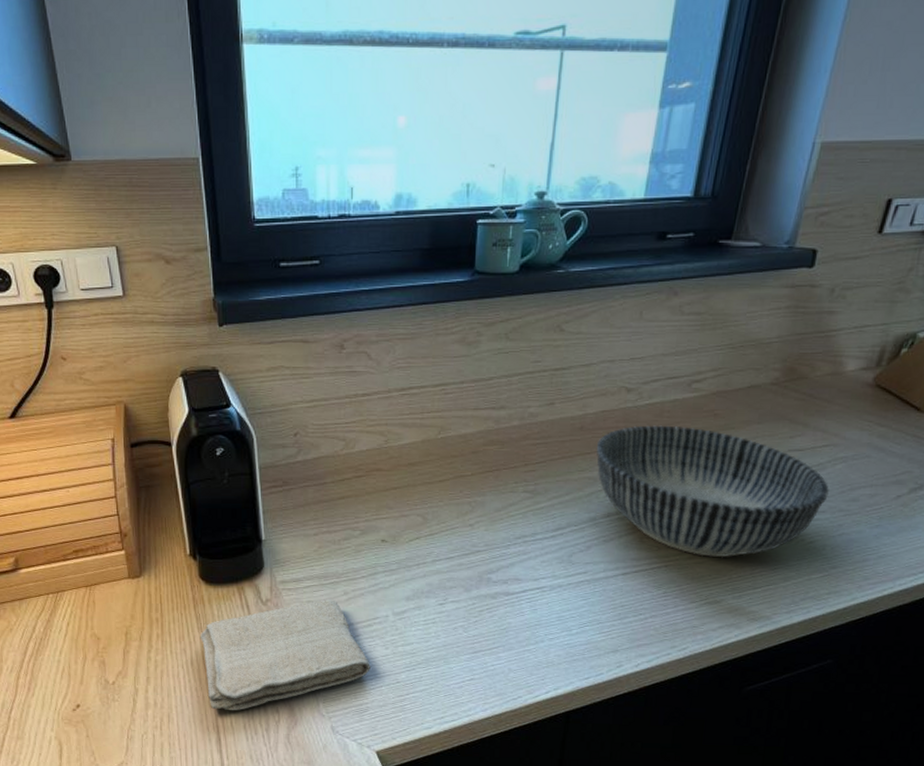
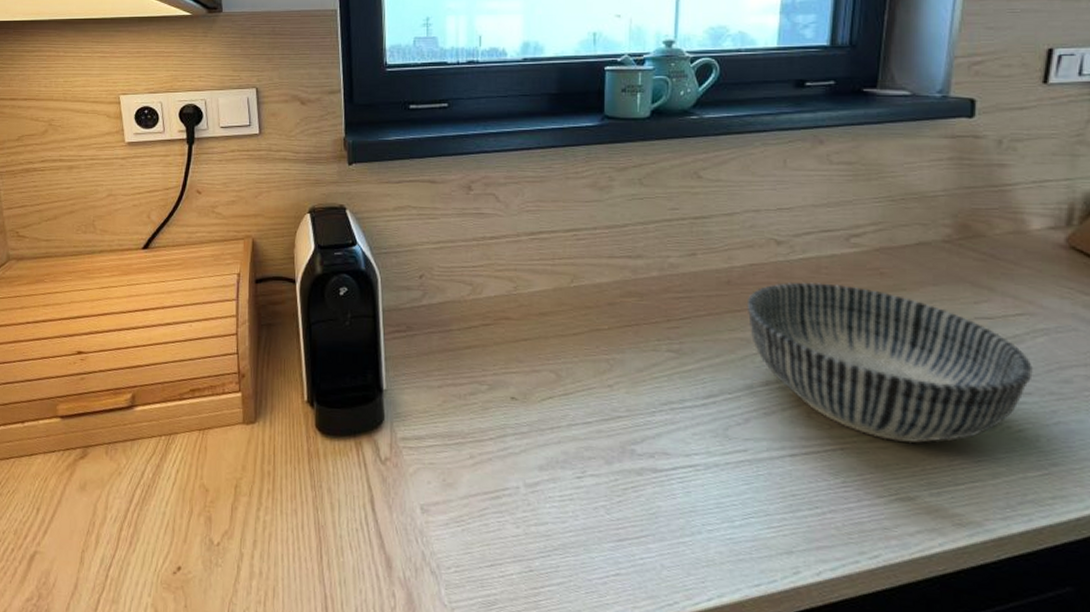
washcloth: present [200,599,370,710] -> none [312,462,499,590]

